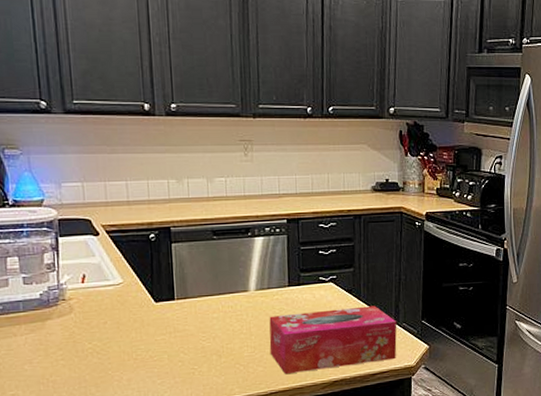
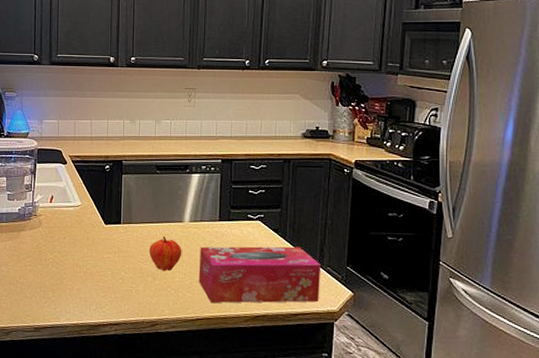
fruit: none [211,308,250,347] -> present [149,236,182,271]

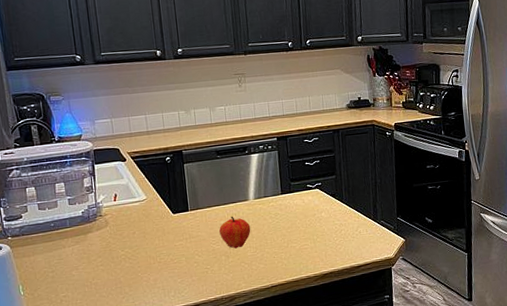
tissue box: present [198,246,321,304] -> none [267,207,377,270]

